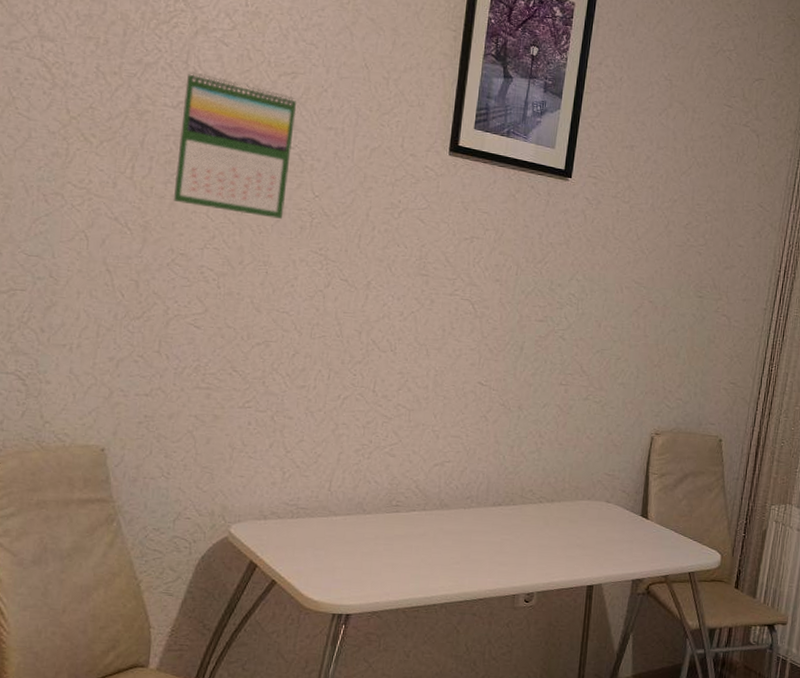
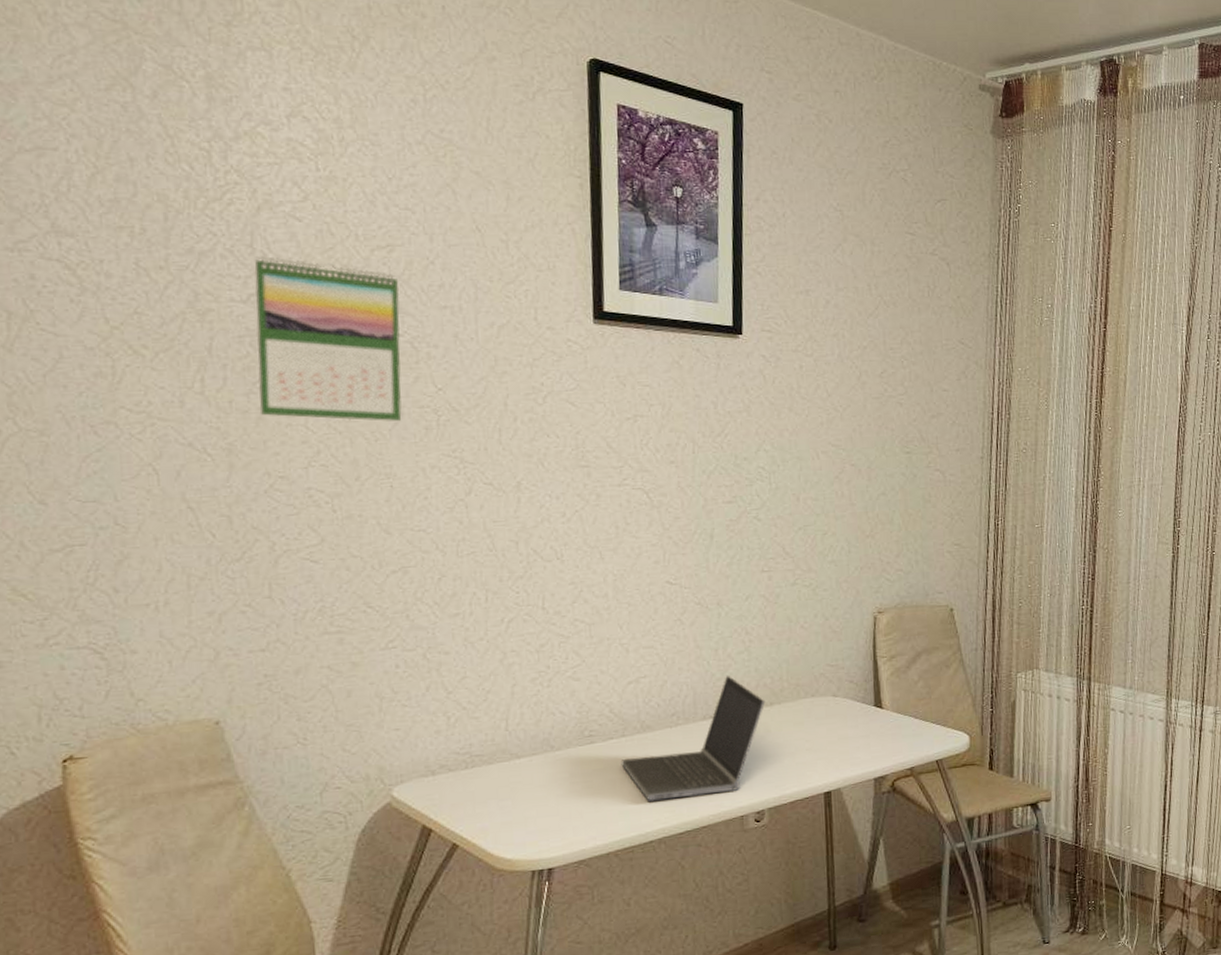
laptop computer: none [419,470,548,573] -> present [620,675,766,801]

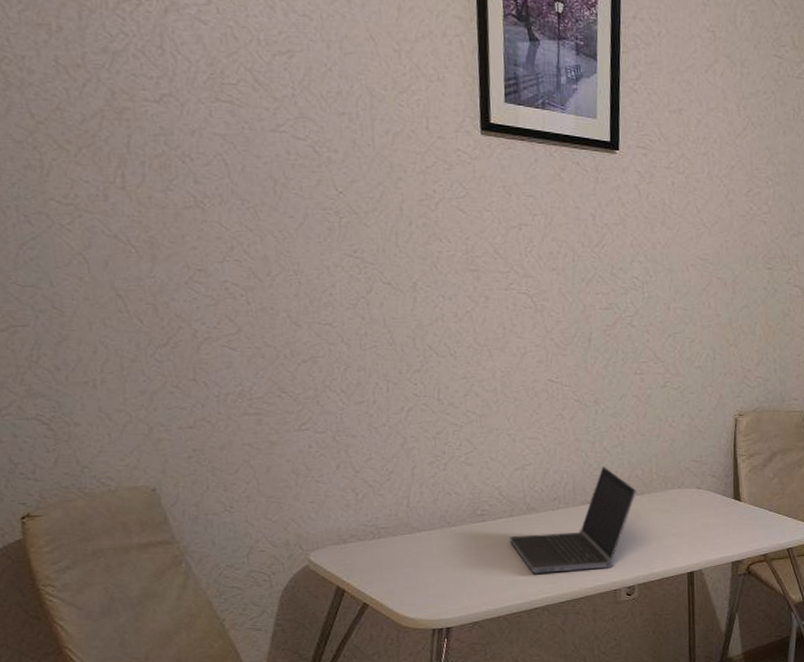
calendar: present [254,256,402,421] -> none [165,58,307,221]

